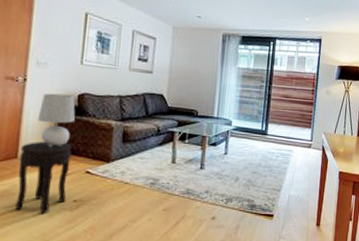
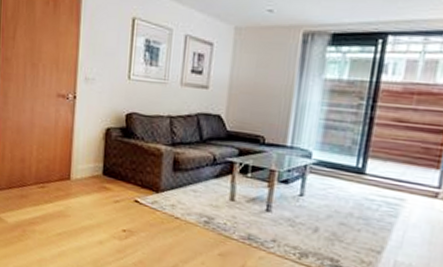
side table: present [16,141,72,214] -> none [70,163,120,240]
table lamp: present [37,93,76,148] -> none [87,112,124,172]

